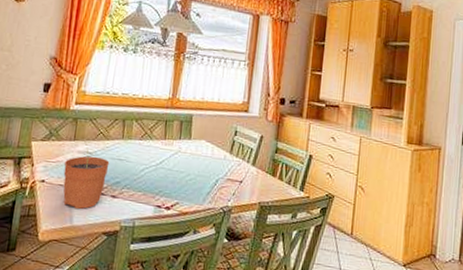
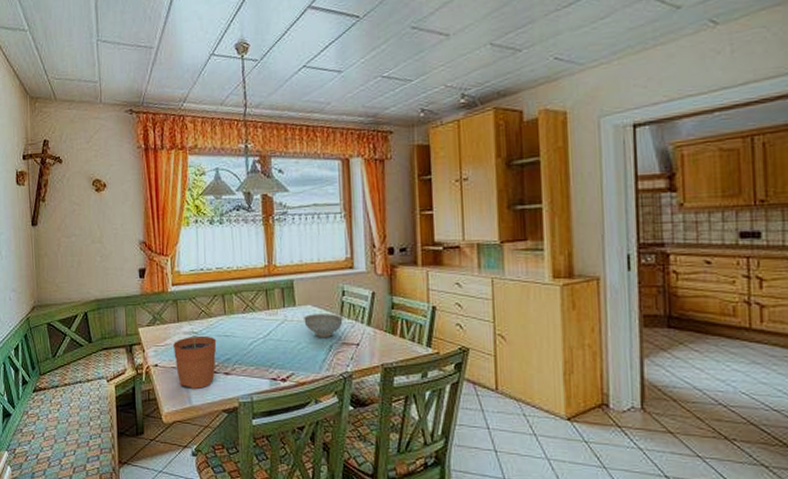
decorative bowl: none [196,148,232,172] -> present [304,314,343,337]

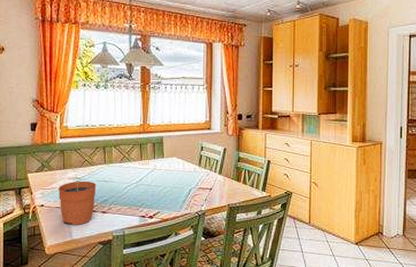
decorative bowl: present [304,314,343,337] -> none [170,165,201,183]

